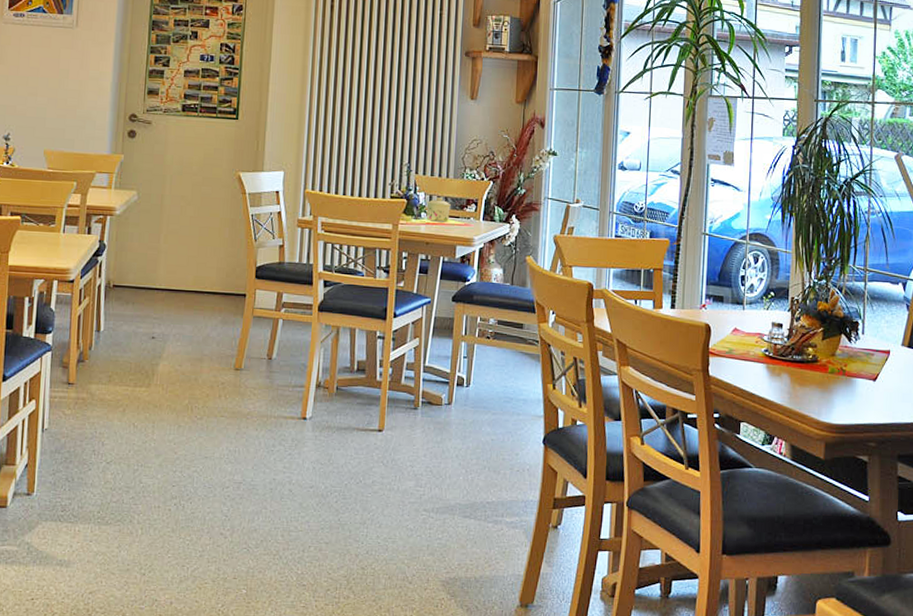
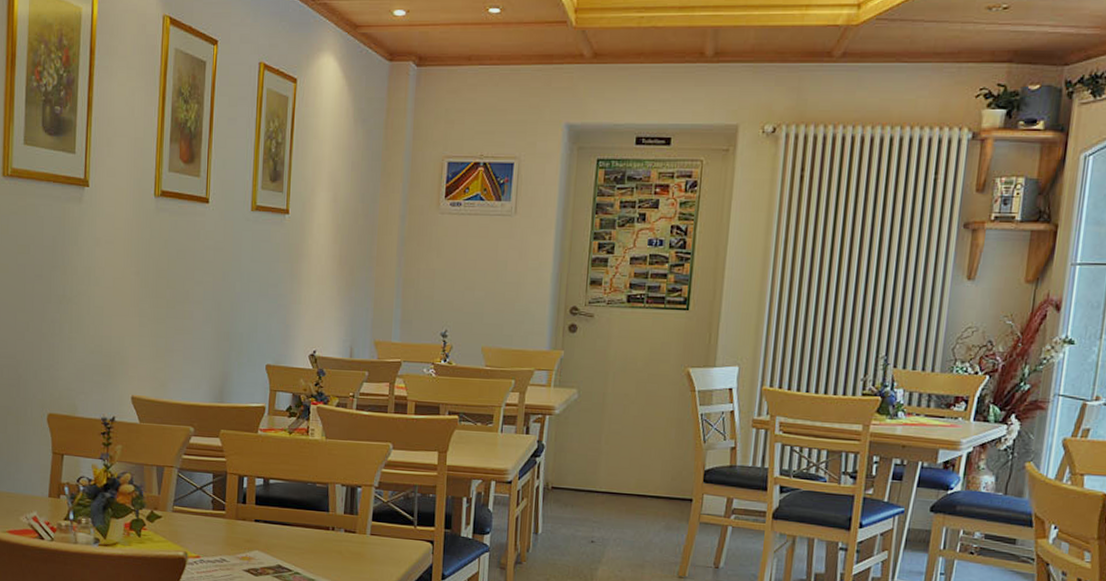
sugar bowl: present [426,197,451,223] -> none [903,394,935,424]

